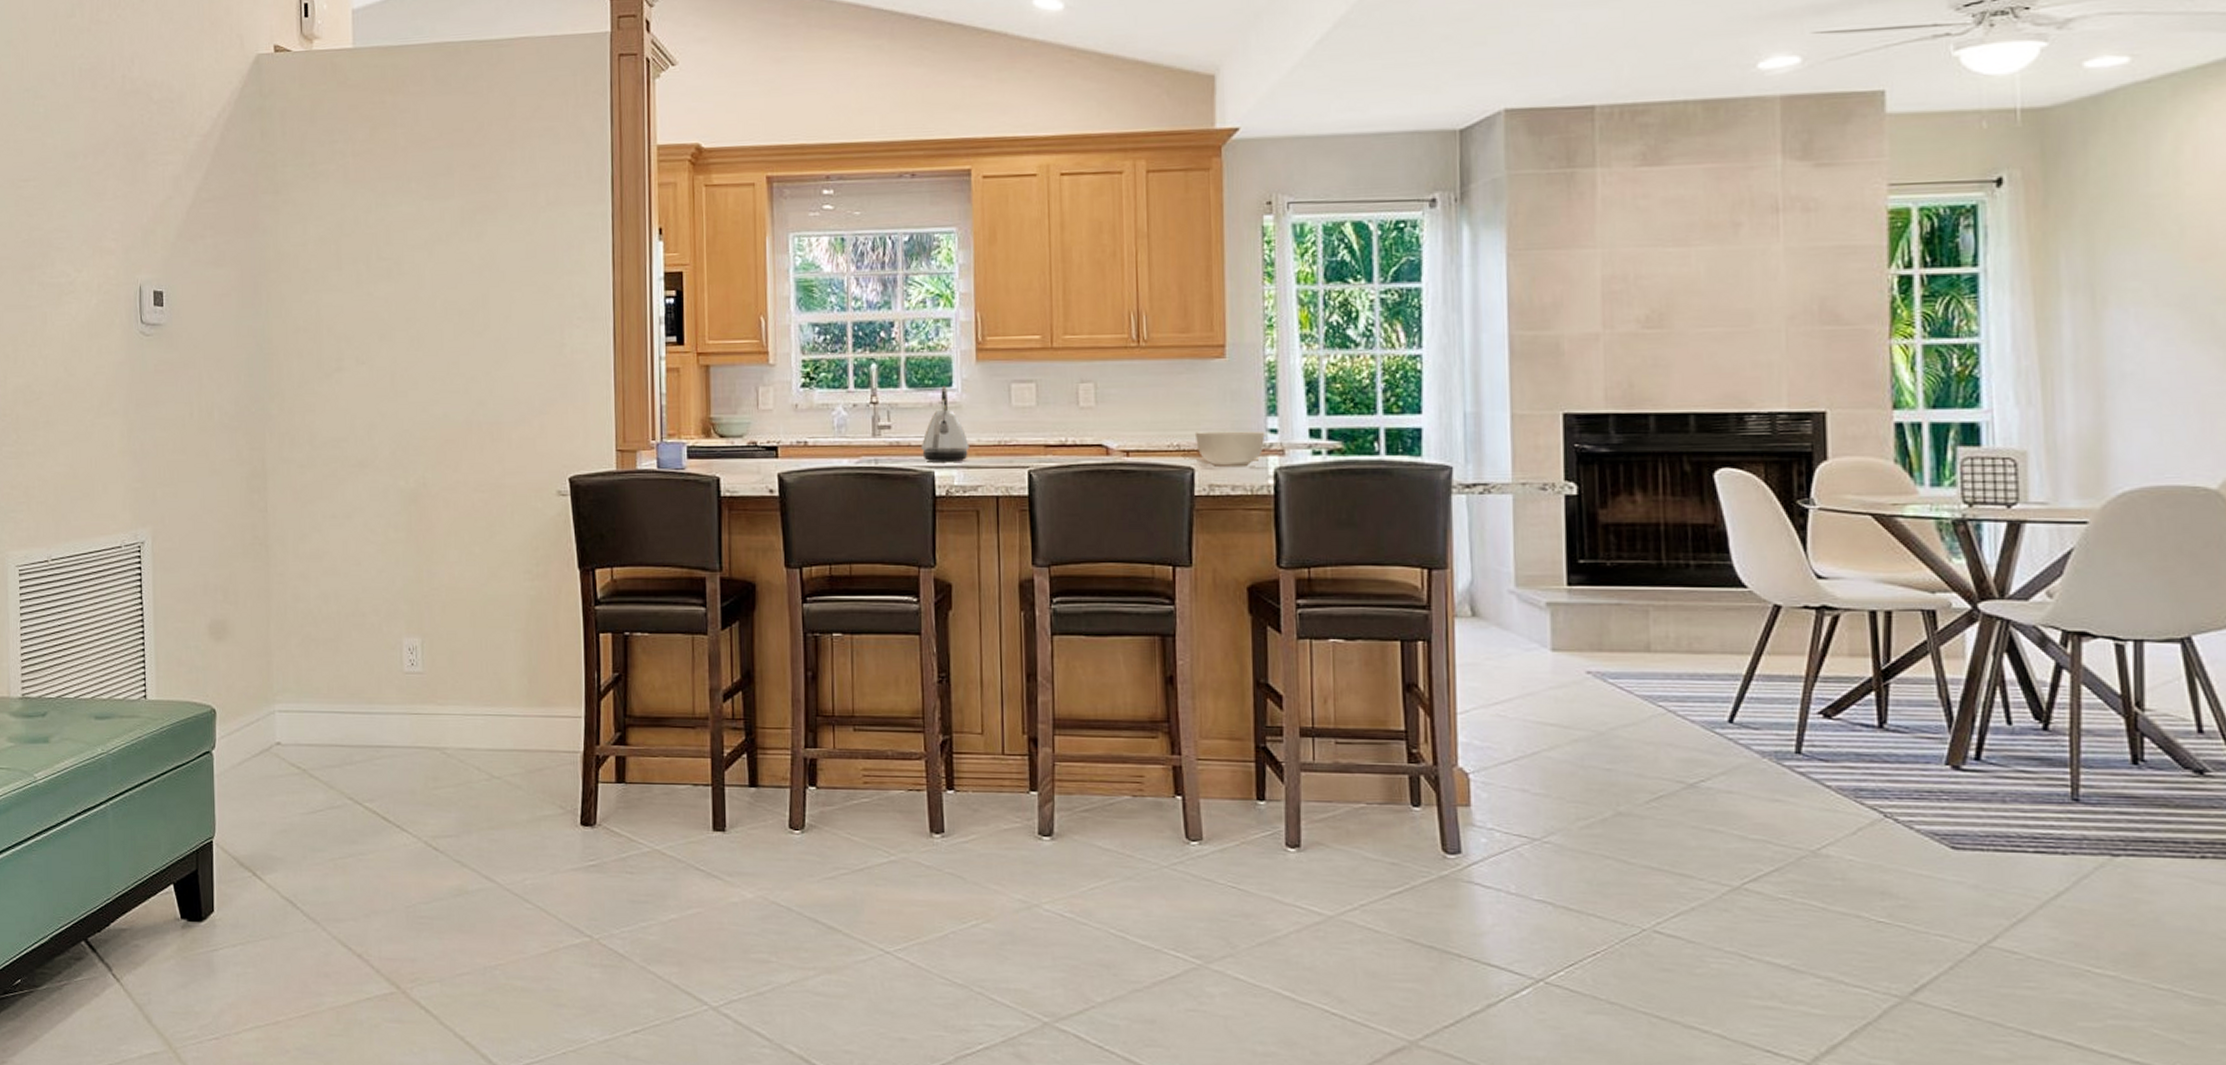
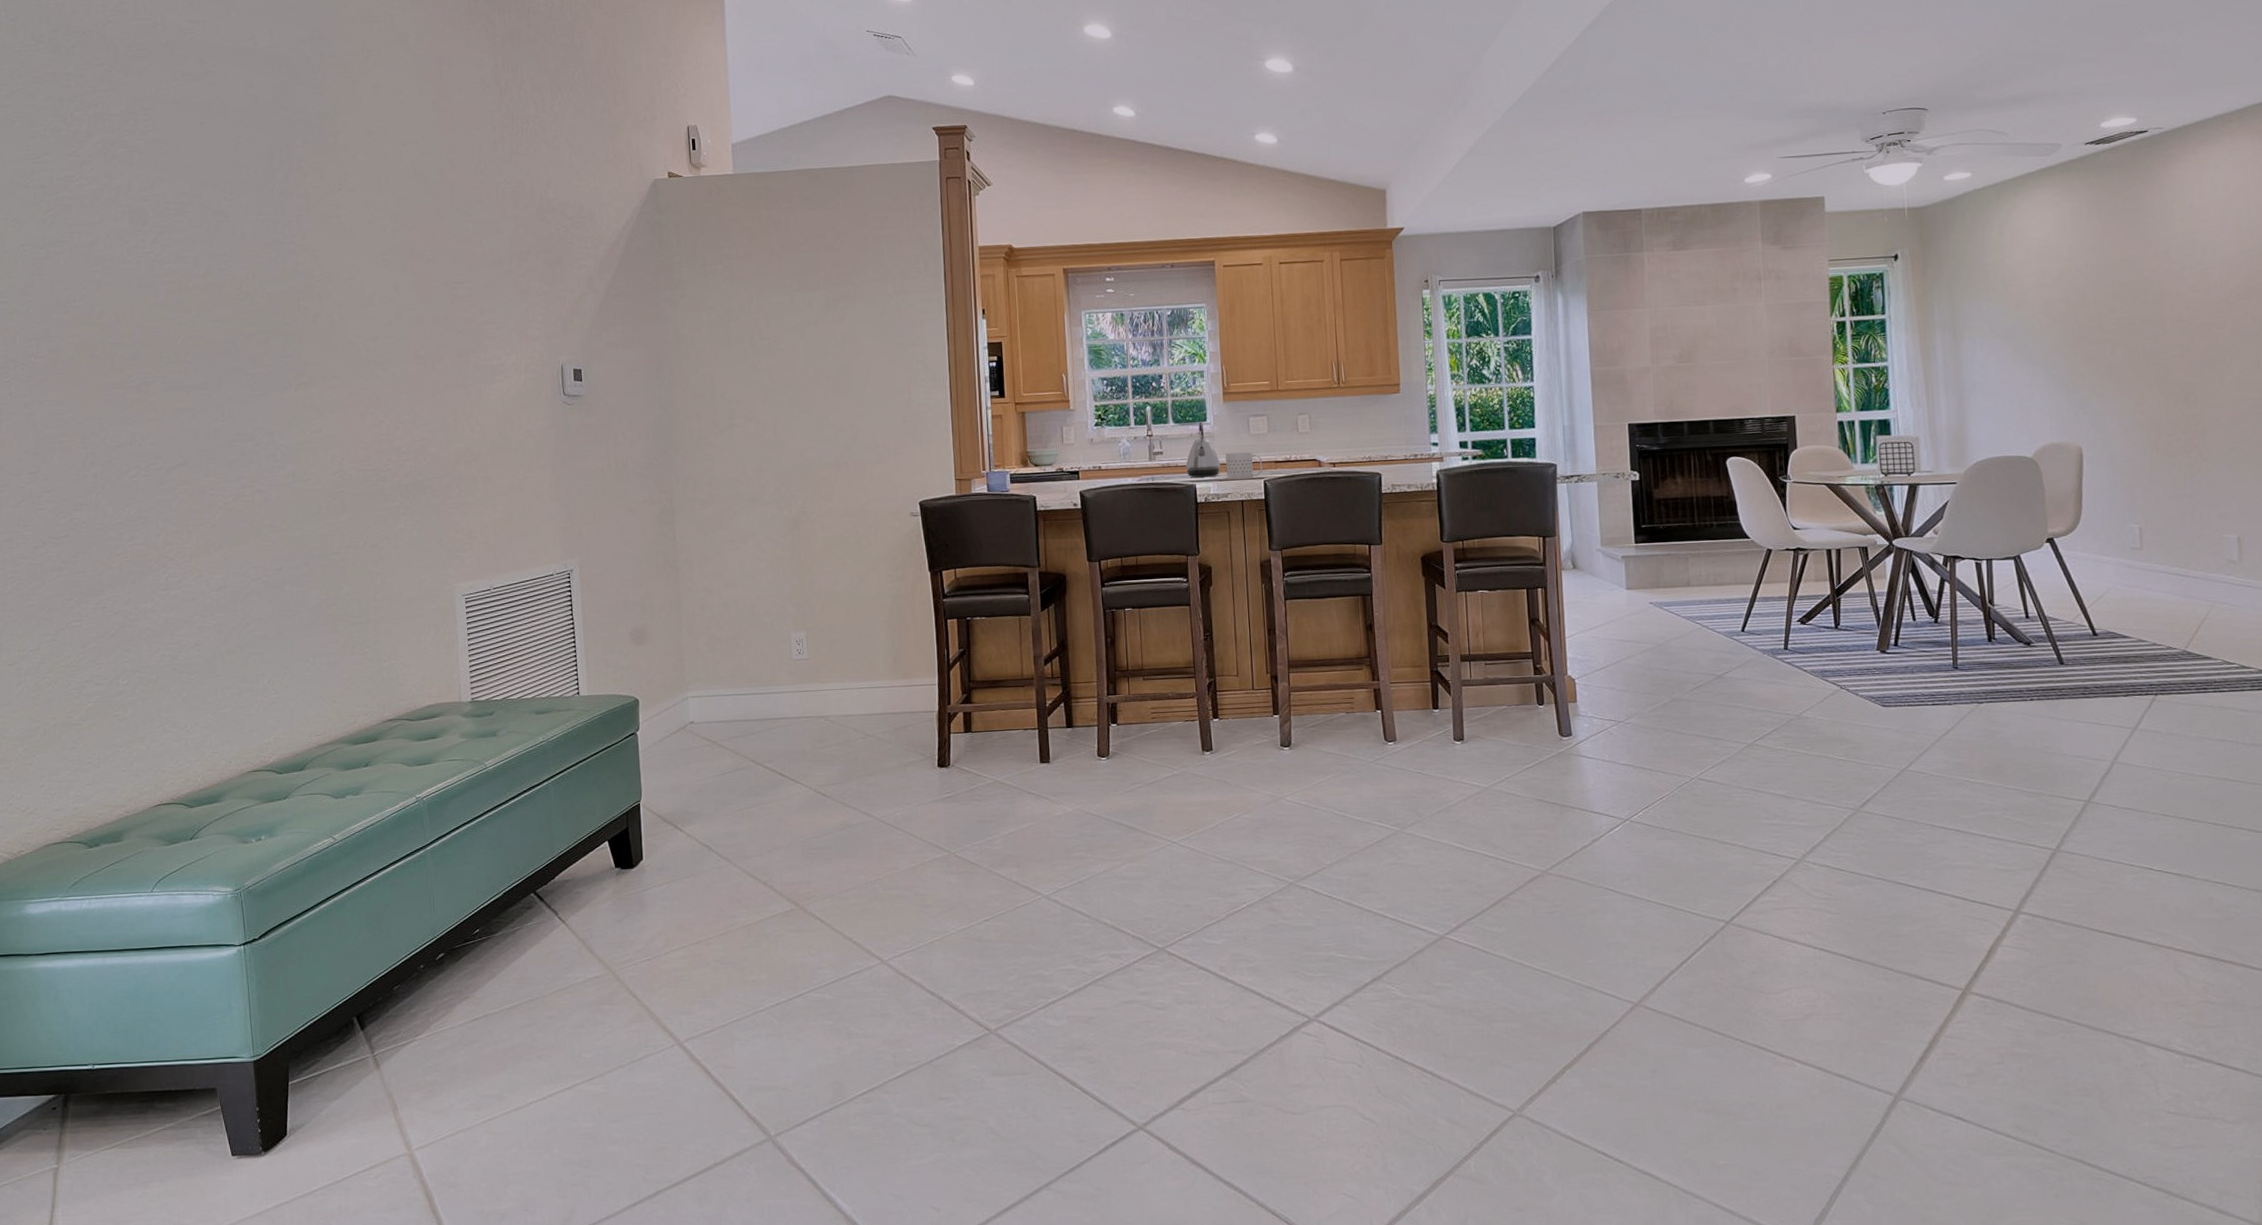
mug: none [976,430,1027,469] -> present [1225,451,1263,481]
bowl: present [1194,431,1266,468] -> none [1380,444,1430,473]

